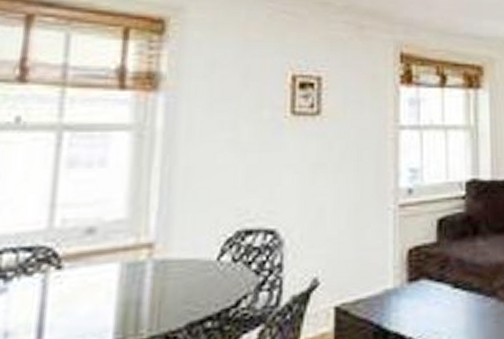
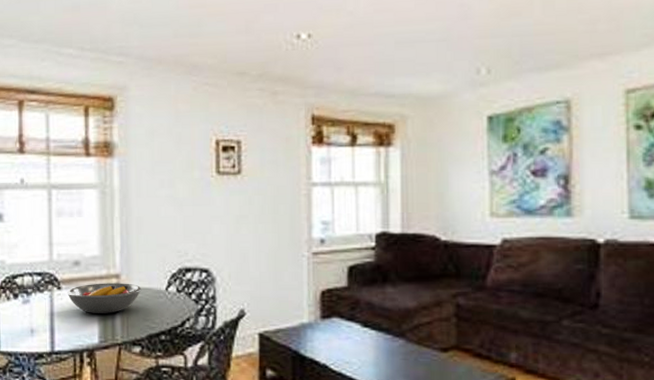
fruit bowl: none [71,254,184,300] -> present [67,283,142,314]

